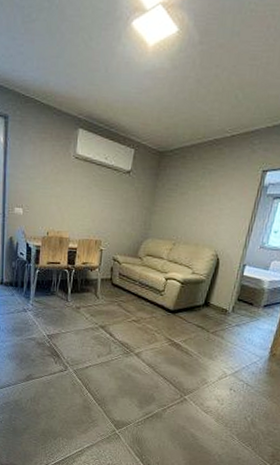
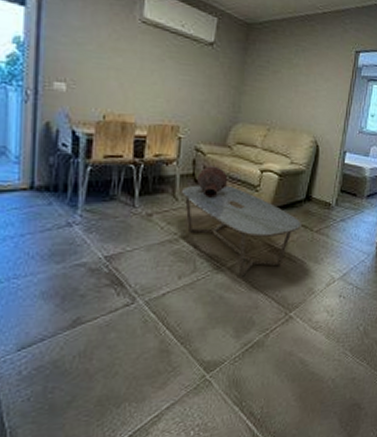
coffee table: none [101,287,199,362] -> present [180,185,302,277]
vessel: none [114,273,138,298] -> present [197,166,228,198]

